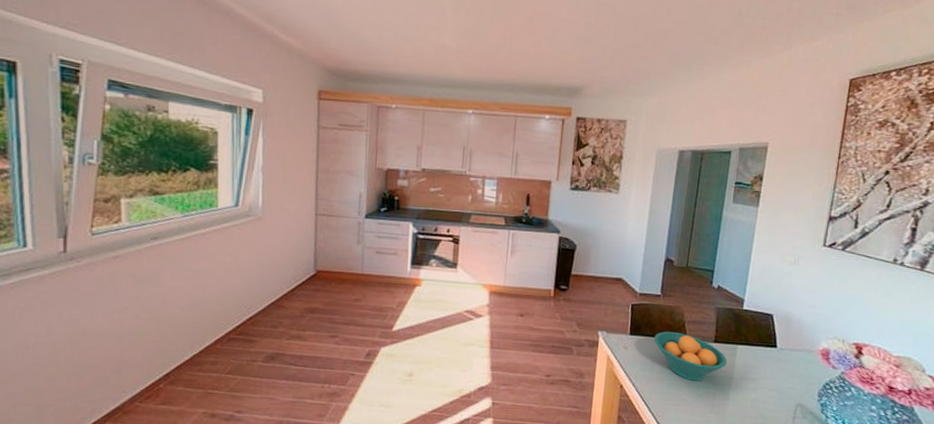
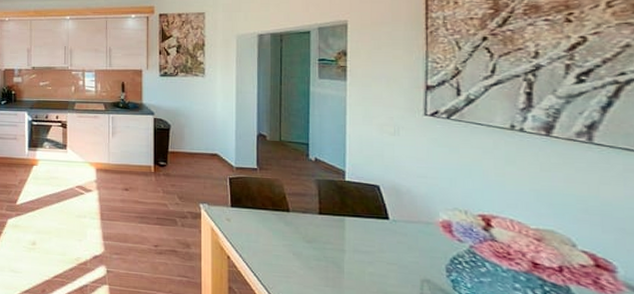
fruit bowl: present [654,331,727,381] -> none [256,204,336,253]

